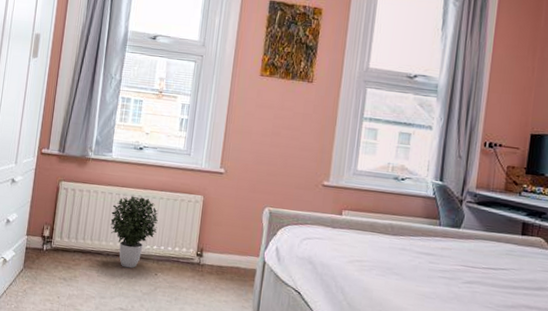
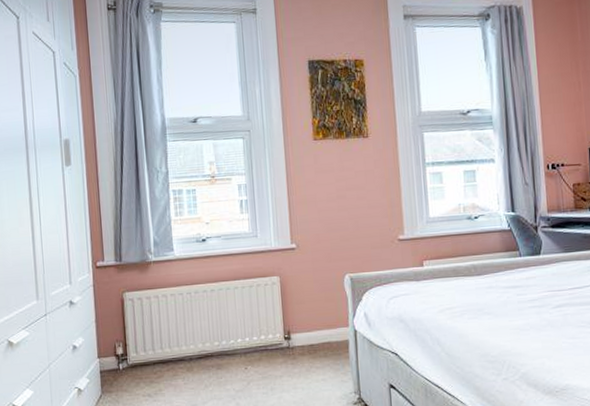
potted plant: present [110,195,159,269] -> none [185,291,238,369]

